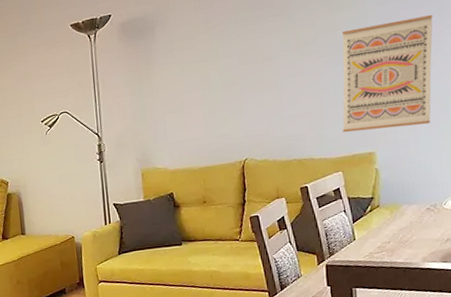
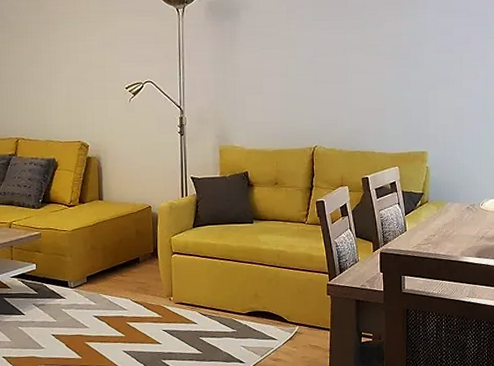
wall art: present [342,15,433,133] -> none [401,33,480,131]

